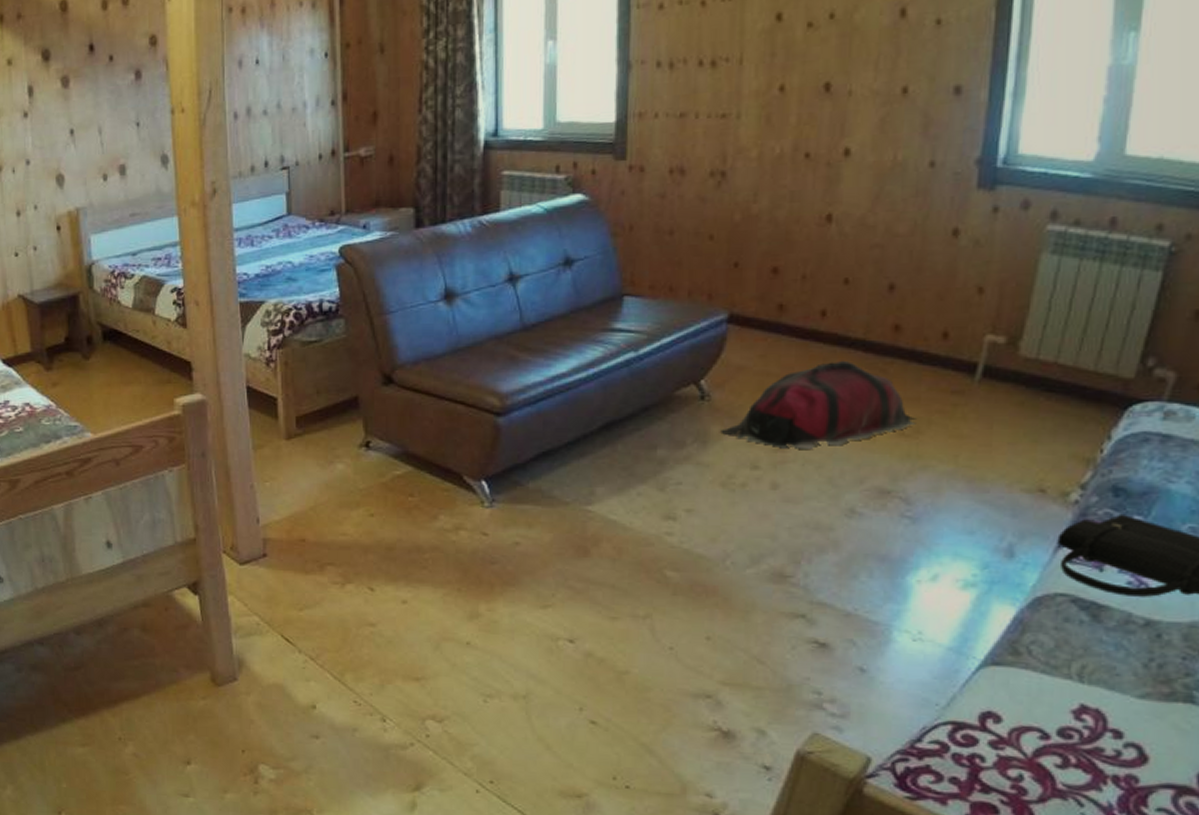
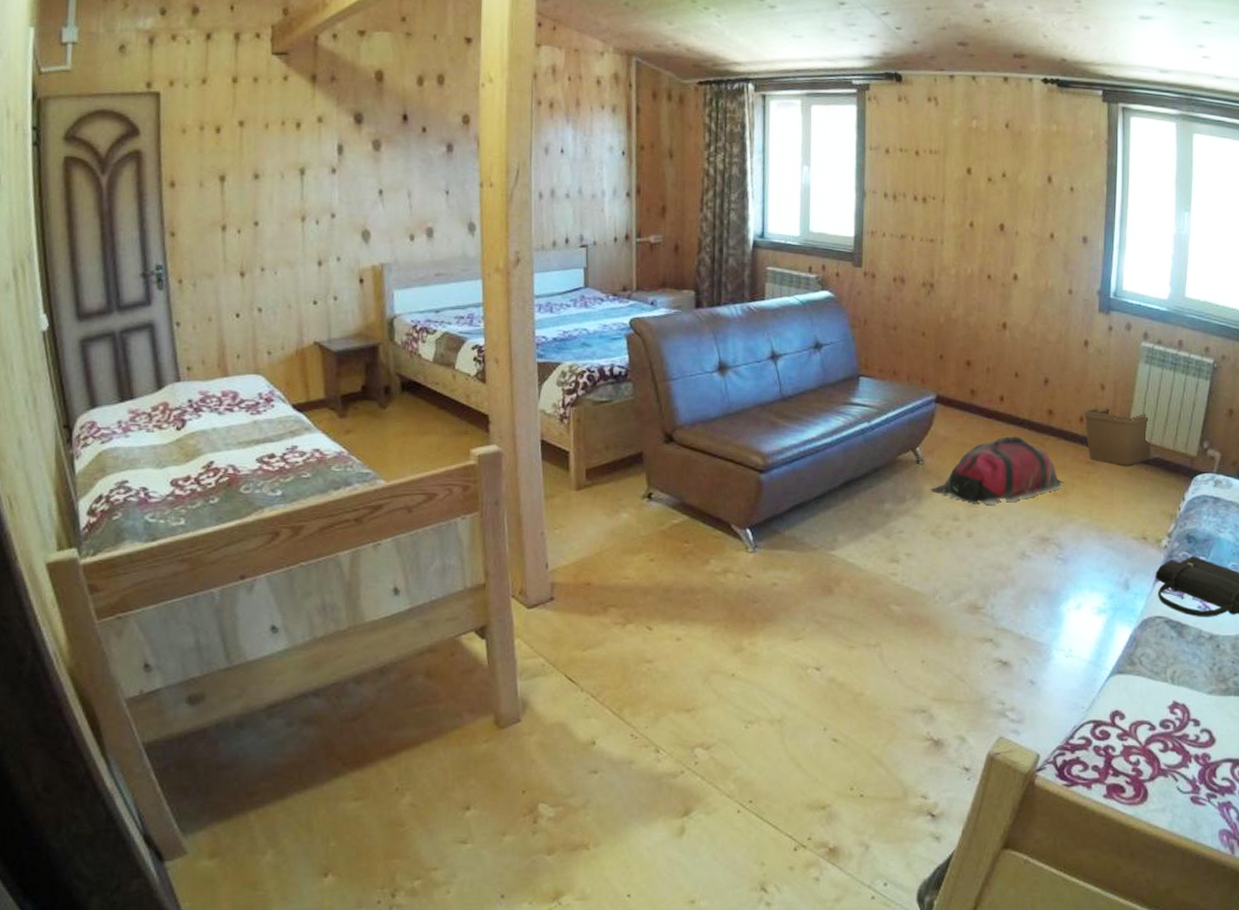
bicycle basket: none [950,316,1076,396] -> present [1084,406,1162,467]

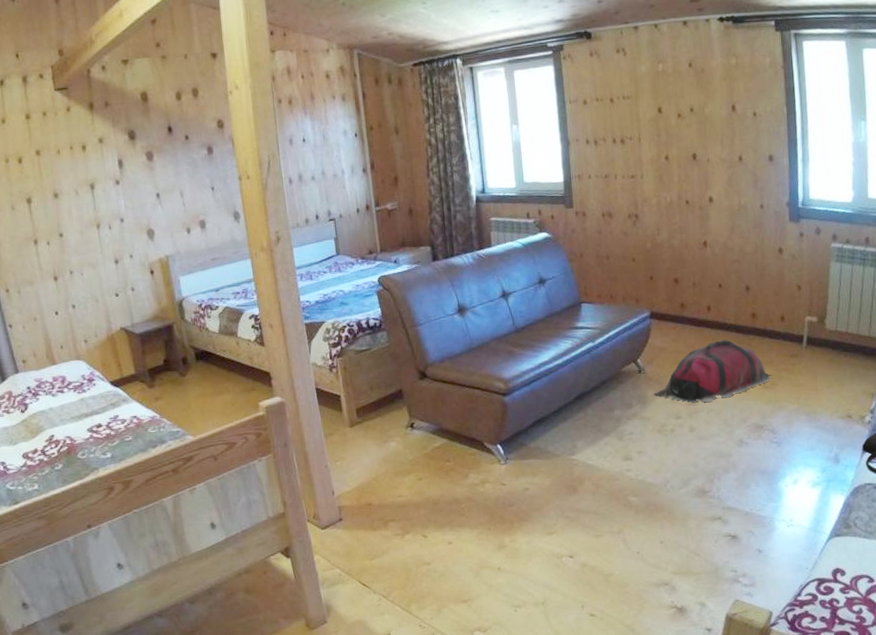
bicycle basket: present [1084,406,1162,467] -> none [784,304,859,355]

